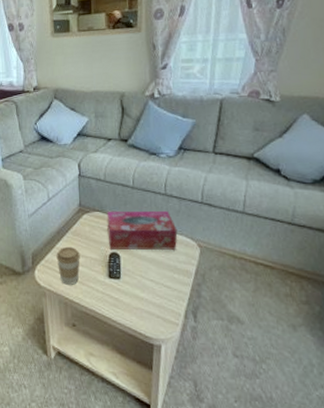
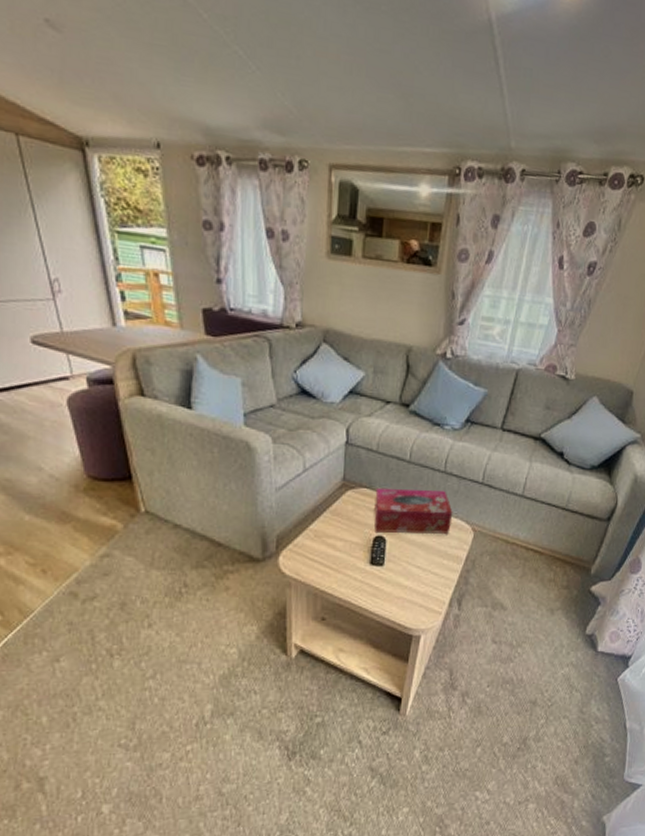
coffee cup: present [56,246,80,285] -> none [308,528,339,573]

